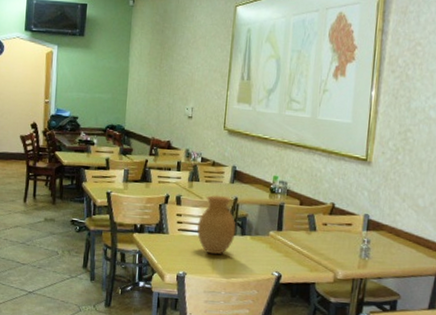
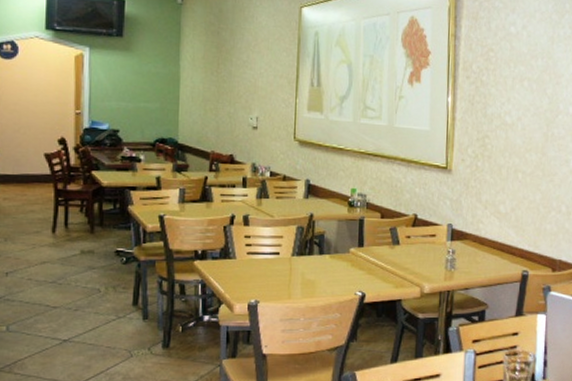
vase: present [197,195,236,255] -> none [269,212,313,278]

